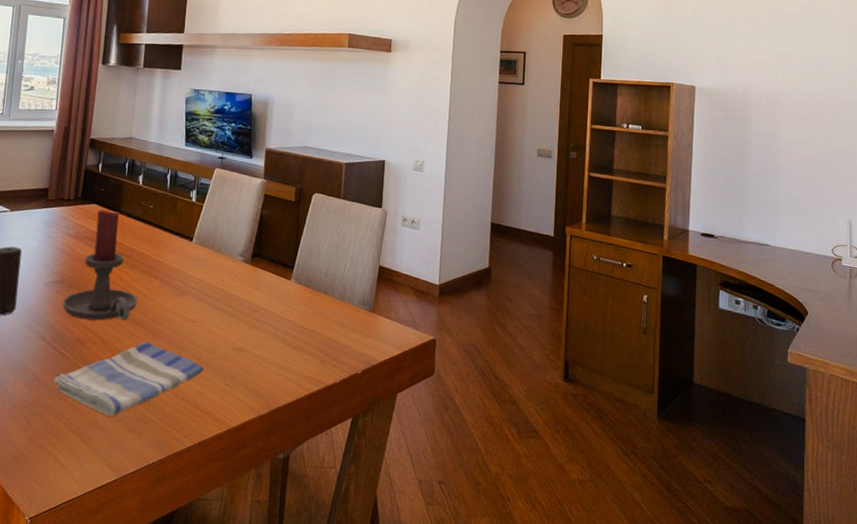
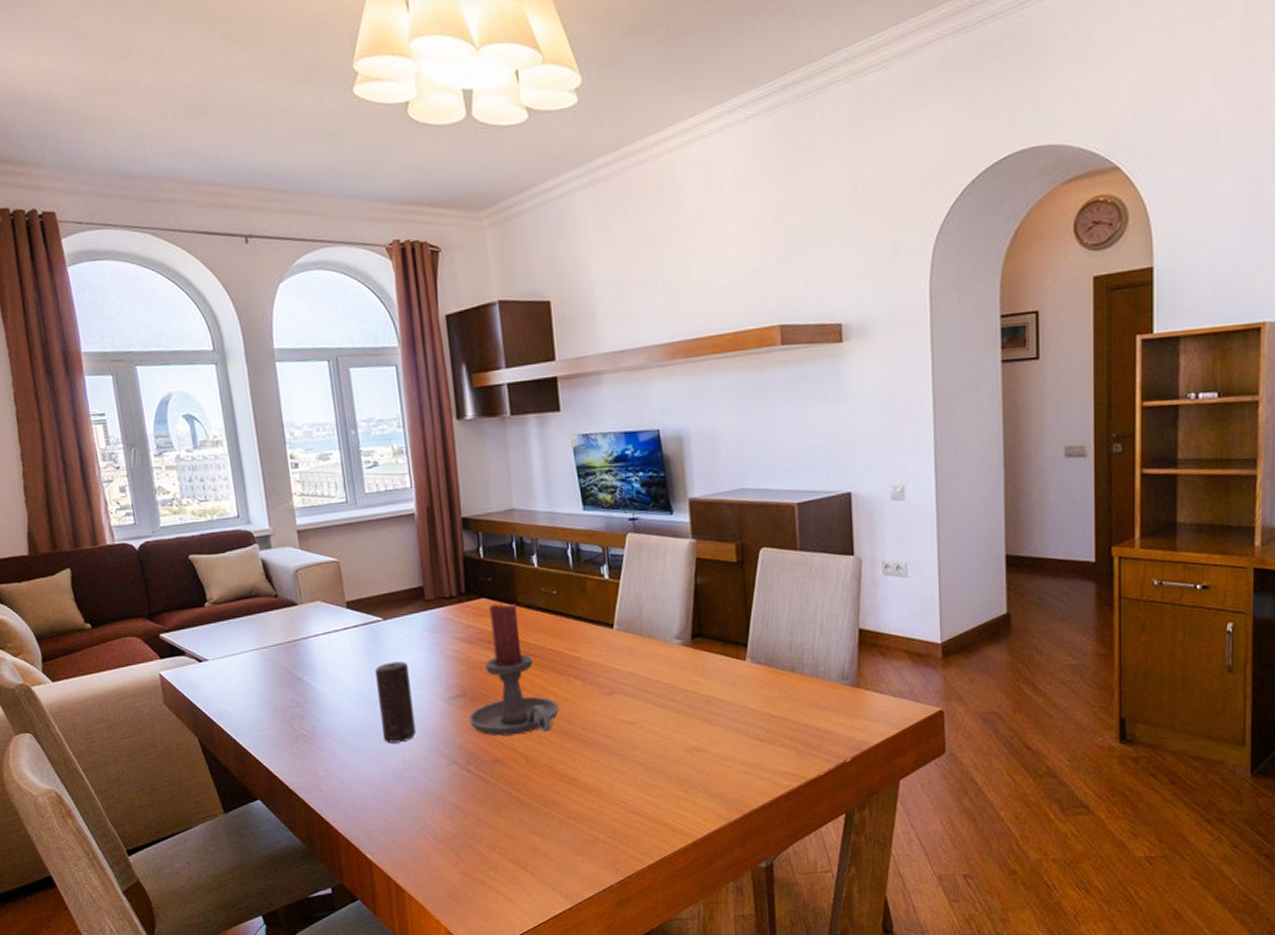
dish towel: present [53,341,204,416] -> none [477,752,654,840]

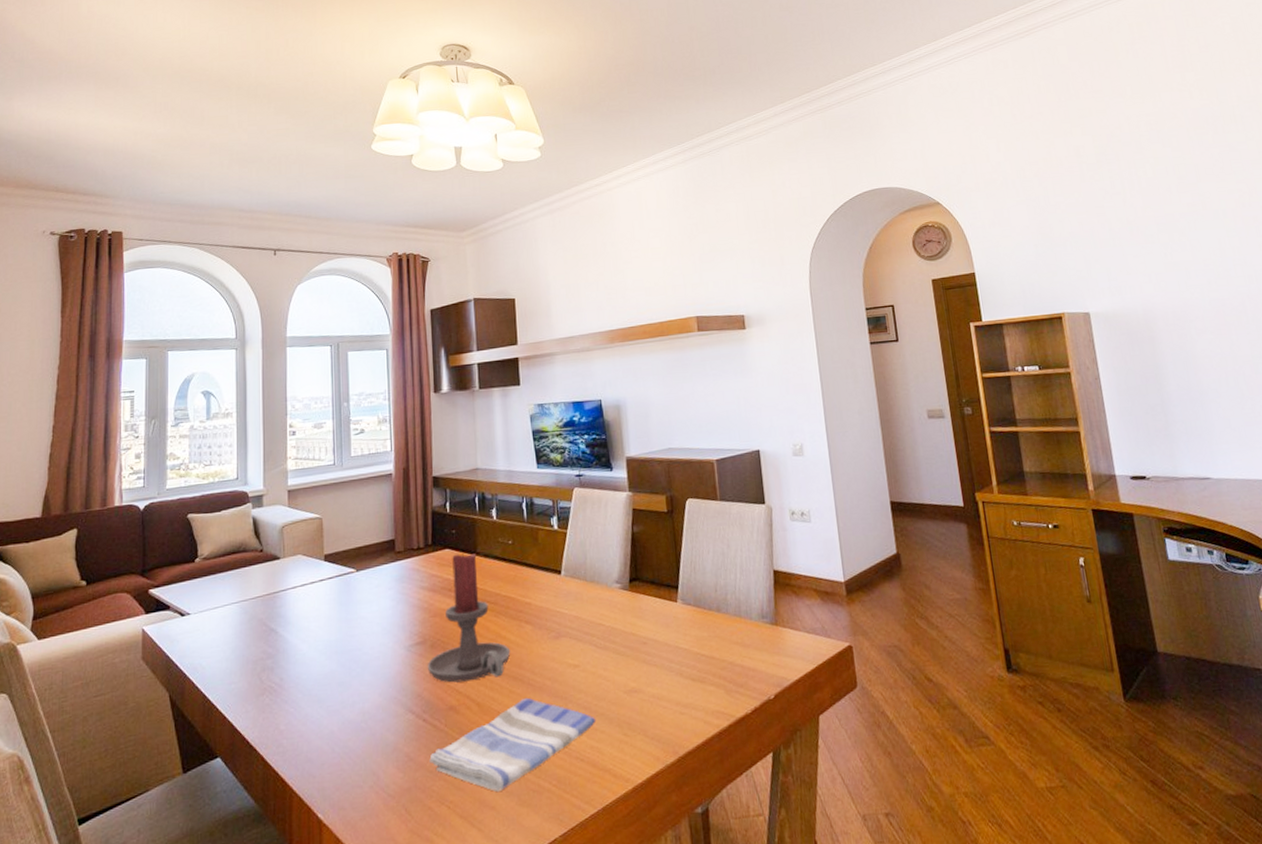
candle: present [375,661,416,743] -> none [345,611,377,694]
dish towel: none [477,752,654,840] -> present [429,697,596,792]

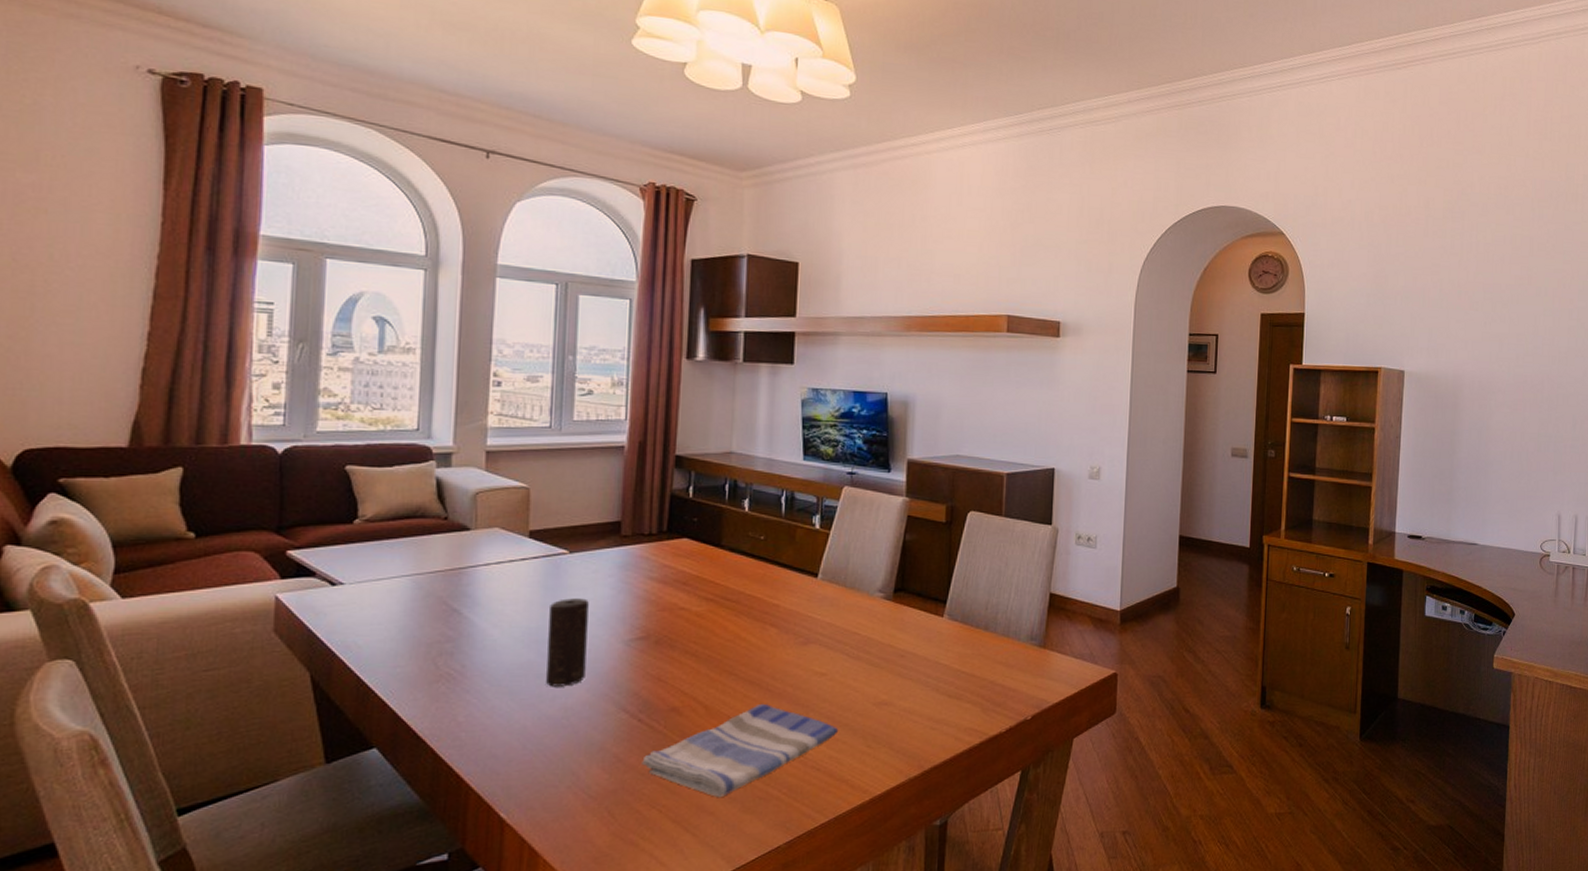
candle: none [345,611,377,694] -> present [546,598,589,687]
candle holder: present [427,553,511,683] -> none [648,545,750,683]

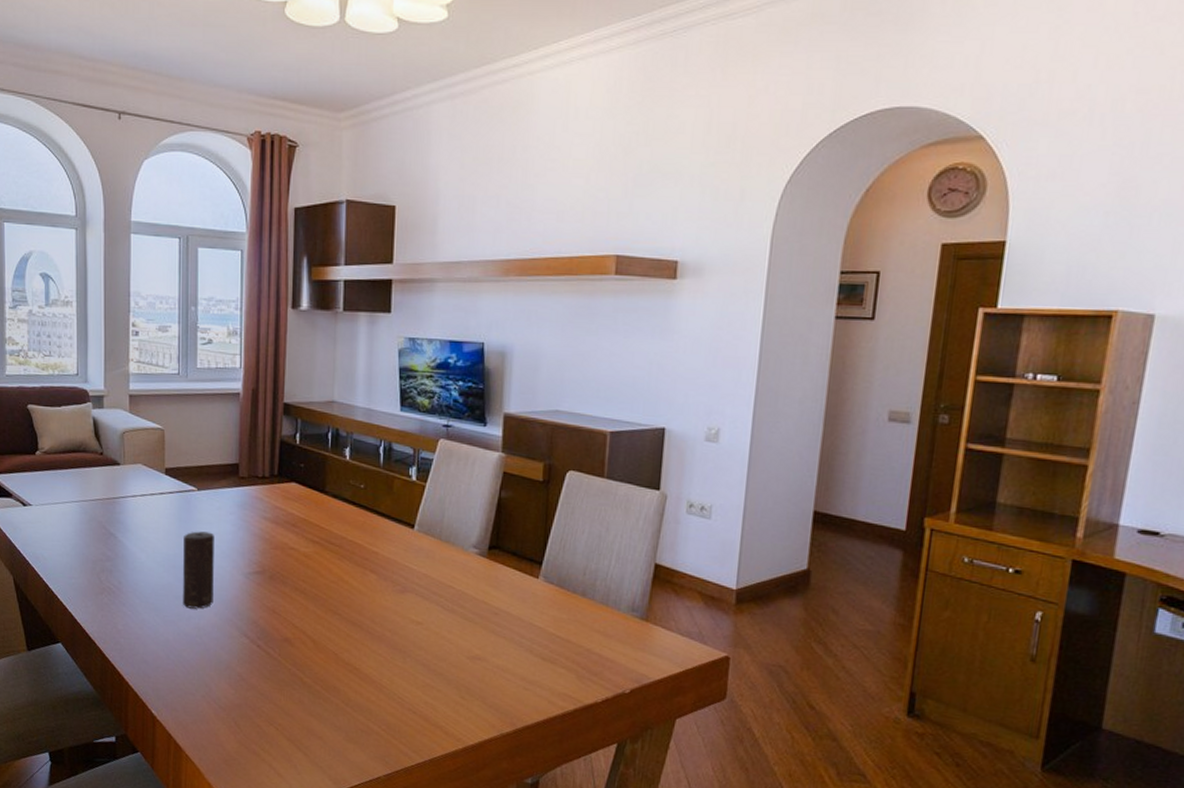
dish towel: present [642,703,839,797] -> none [261,644,434,724]

